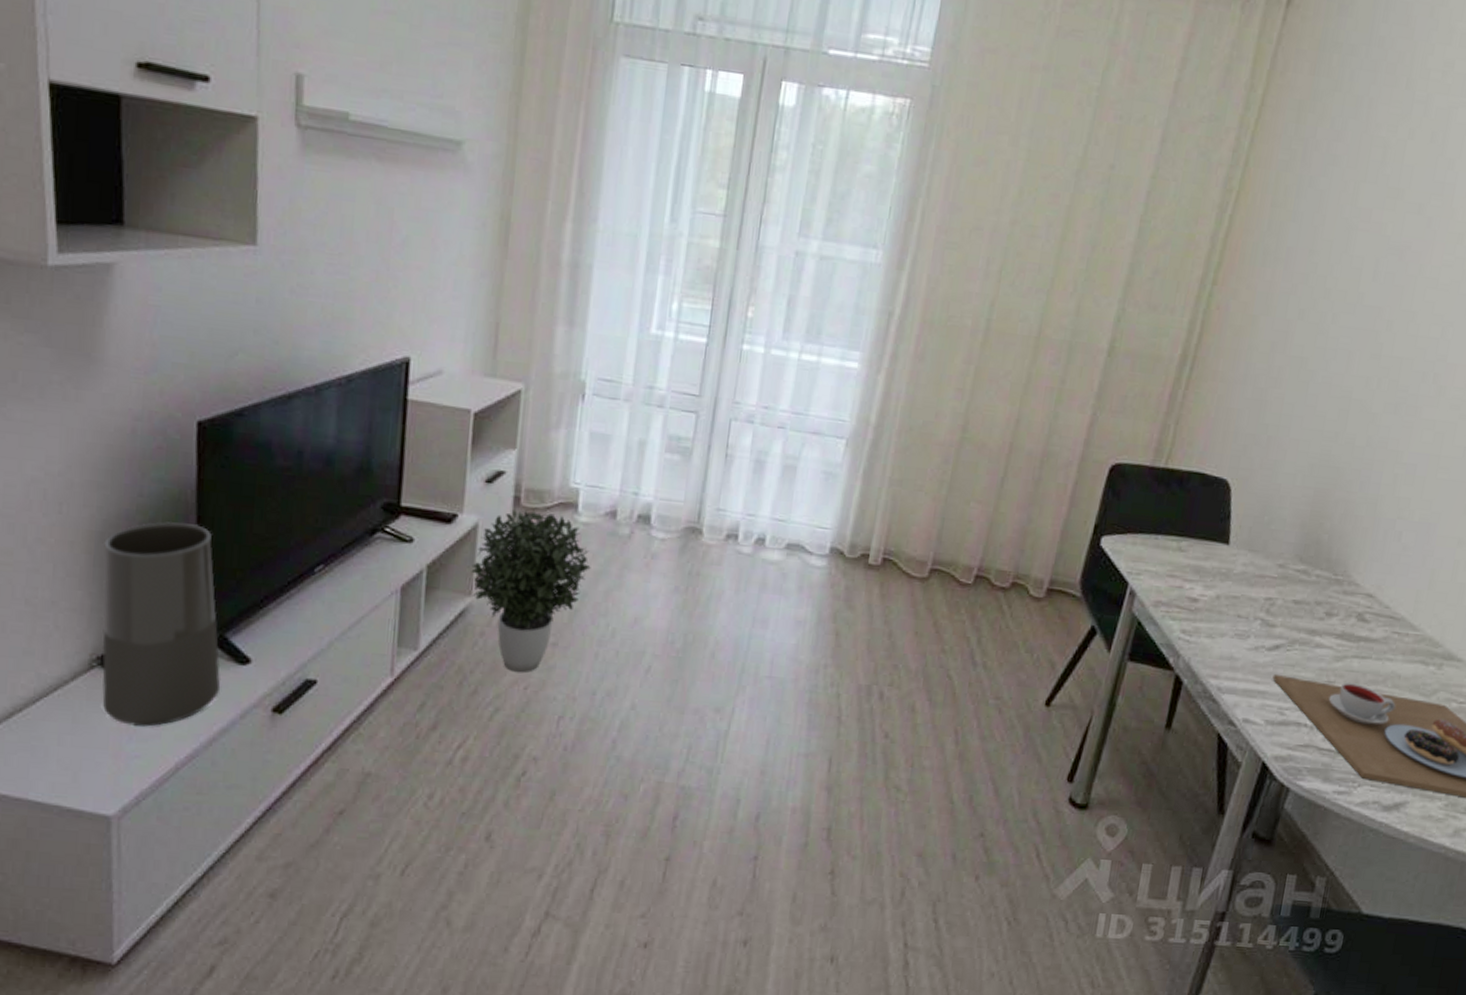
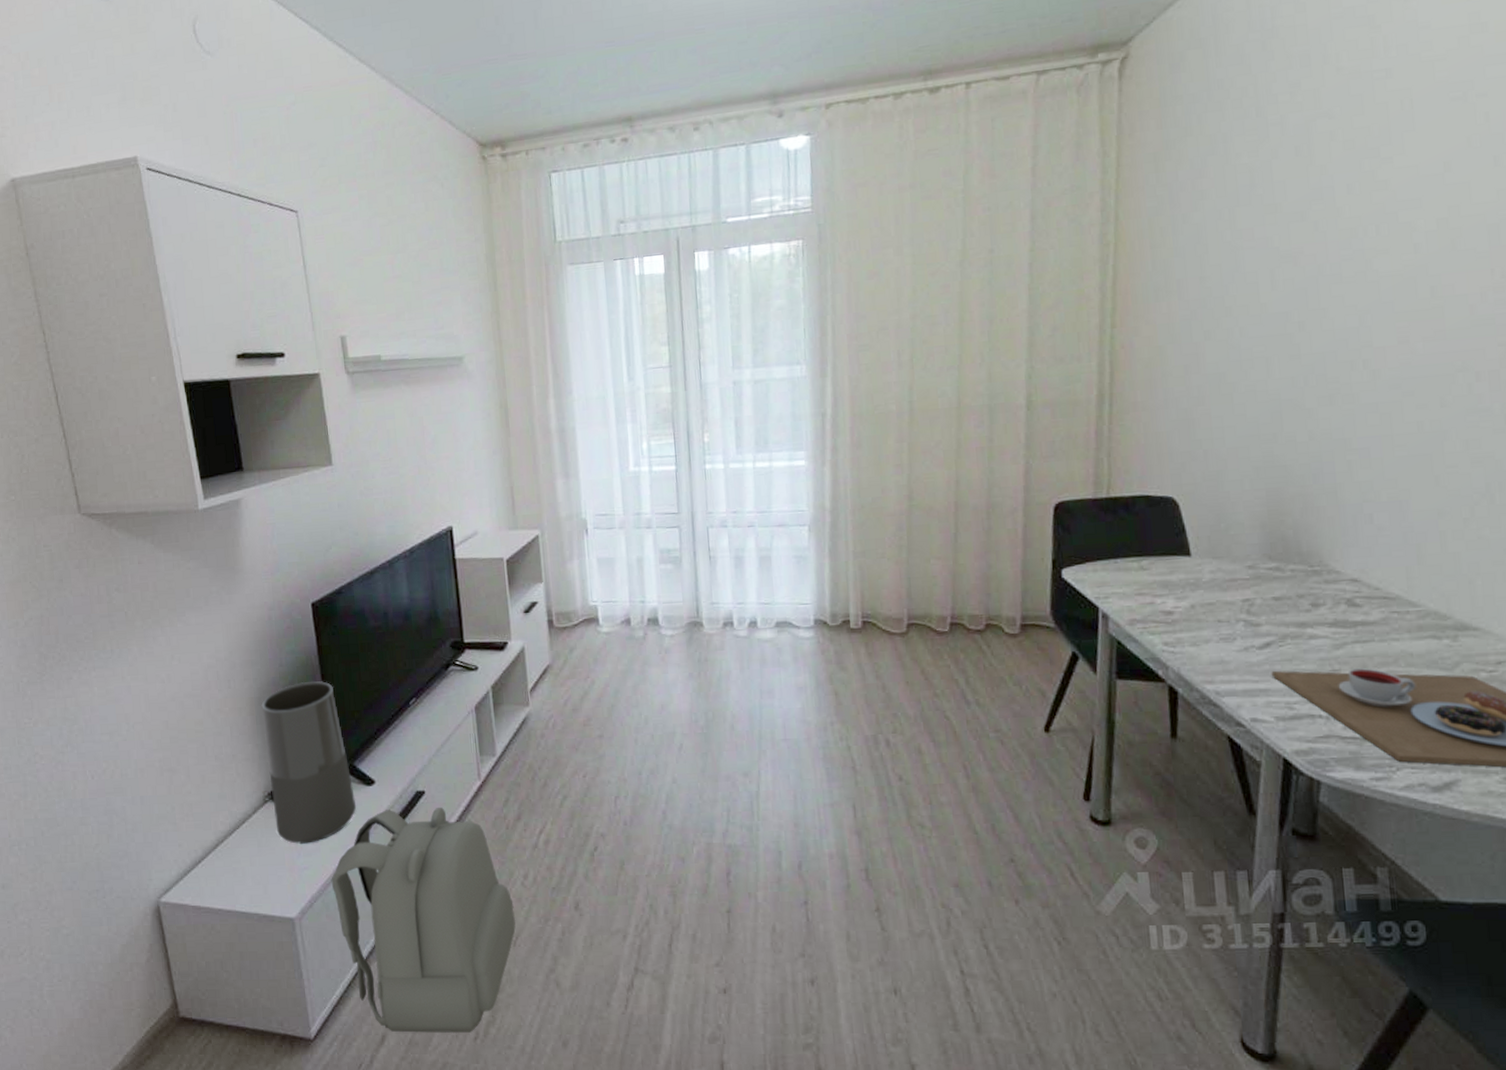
backpack: none [170,697,410,970] -> present [331,808,516,1033]
potted plant: present [471,510,591,673] -> none [525,629,618,764]

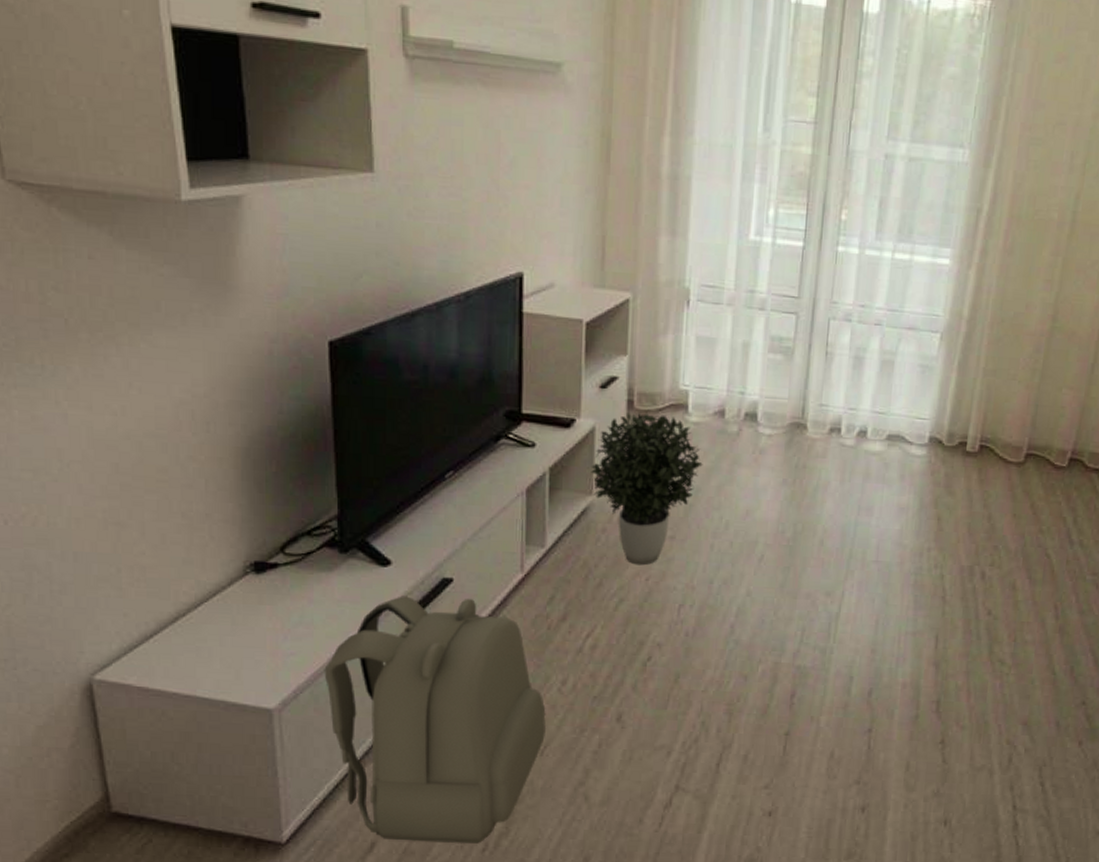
vase: present [261,681,357,844] -> none [250,435,365,626]
potted plant: none [525,629,618,764] -> present [591,413,703,566]

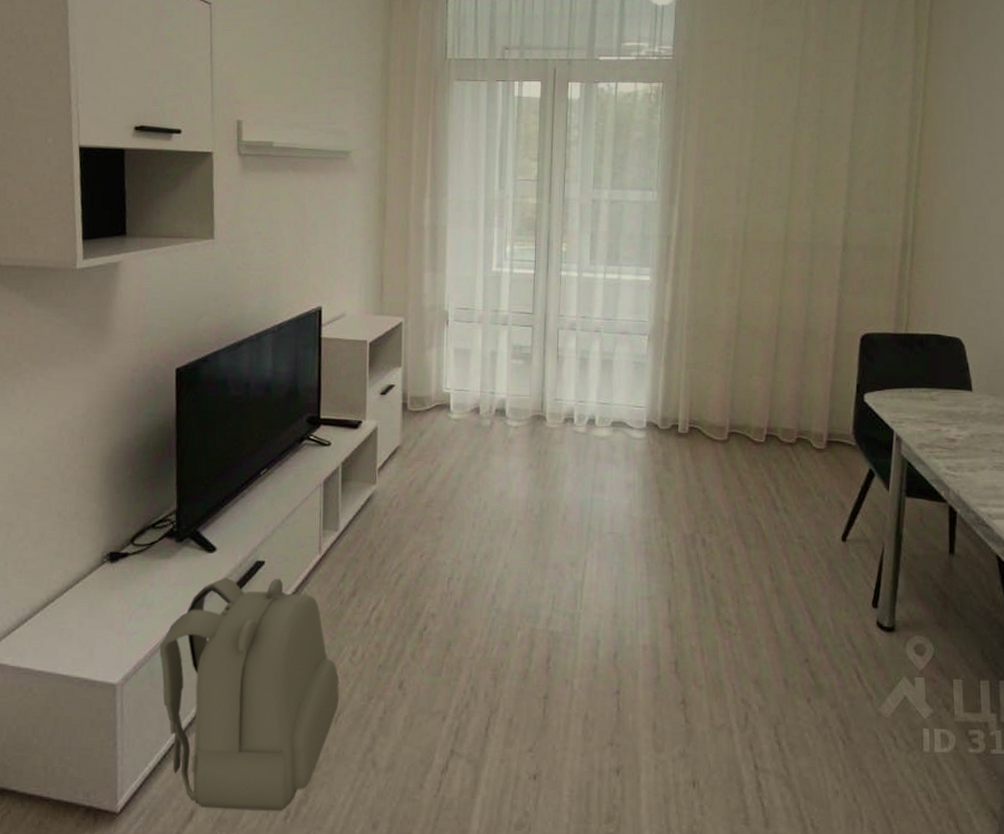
potted plant: present [591,413,703,566] -> none [374,414,464,544]

